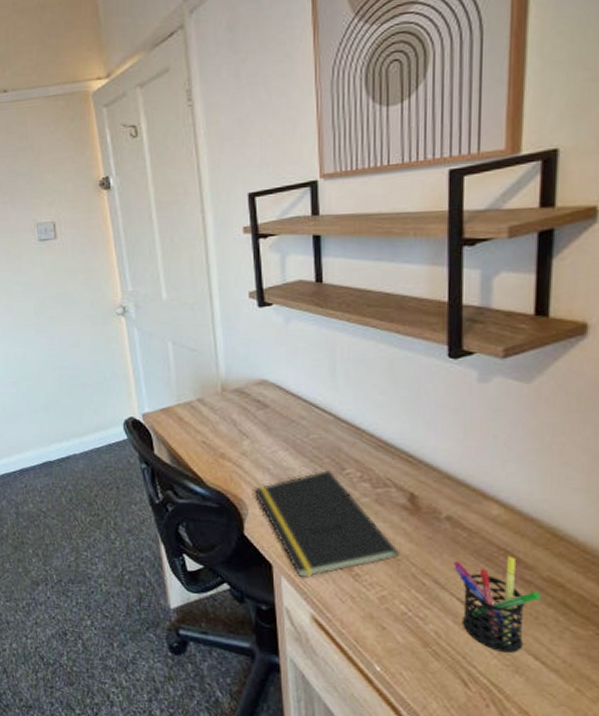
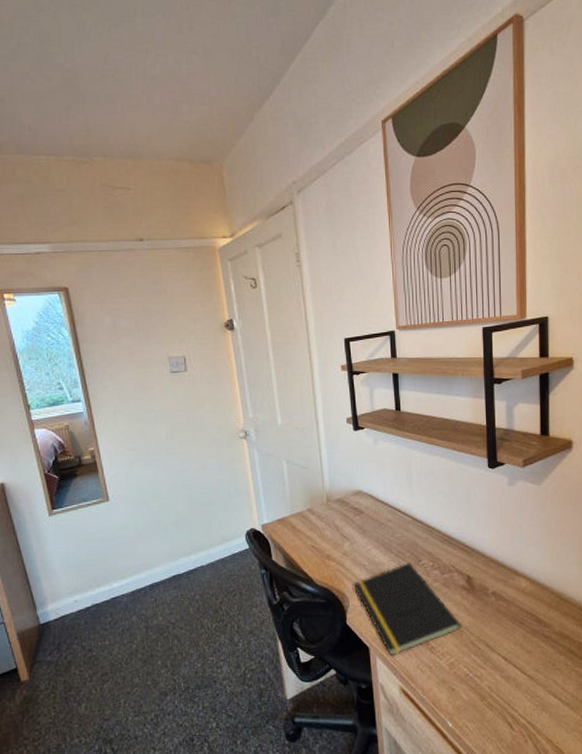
pen holder: present [454,555,542,653] -> none [499,618,556,696]

